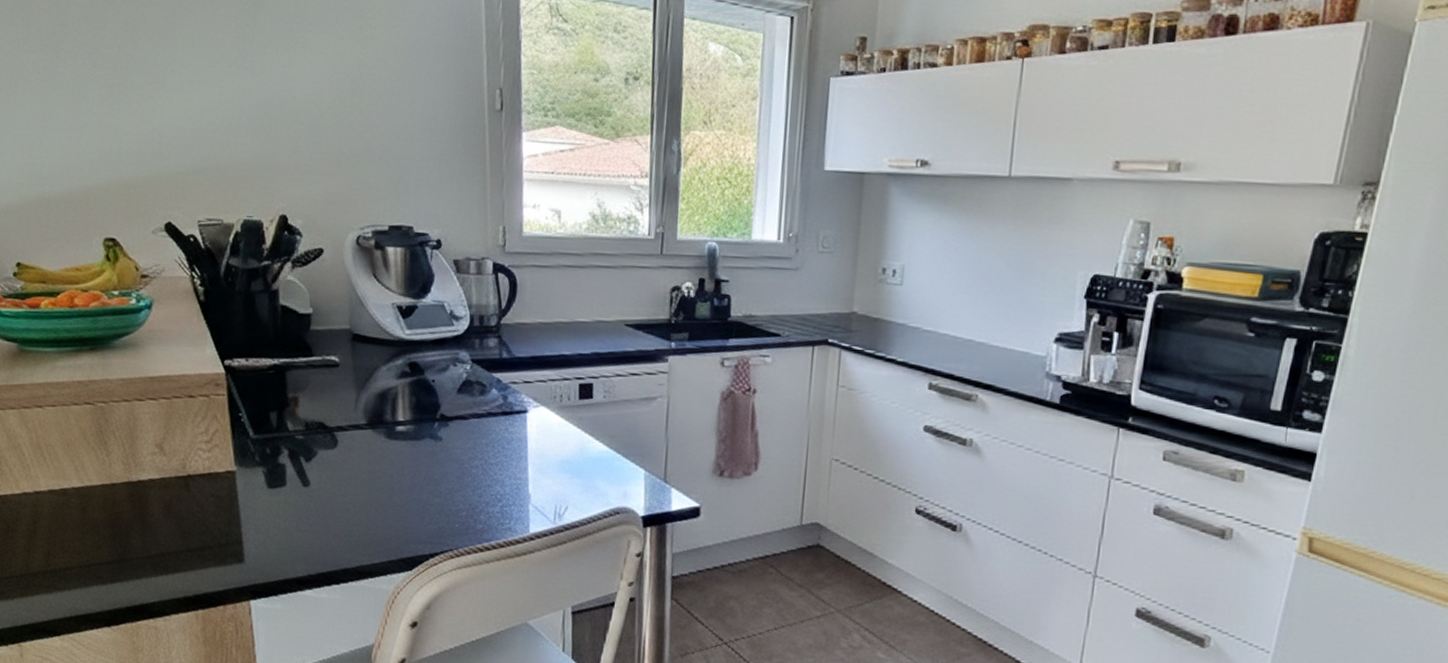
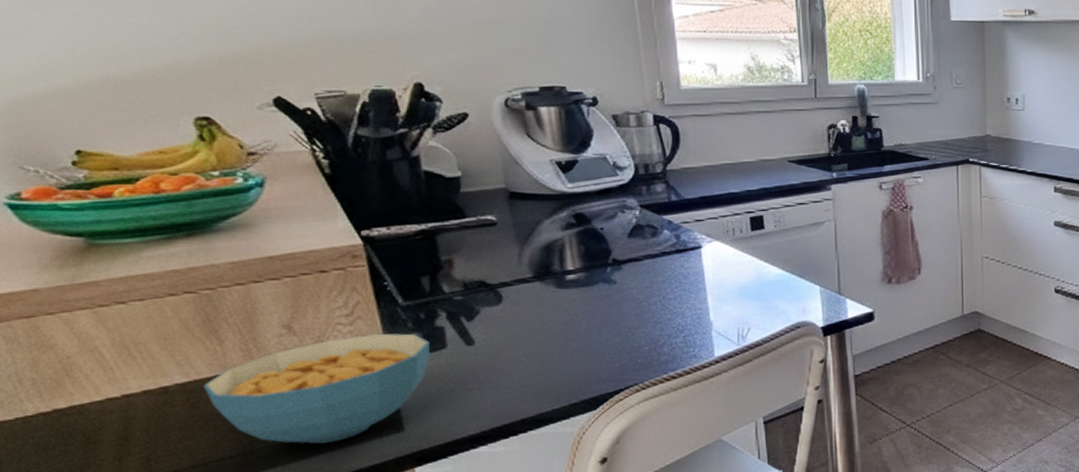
cereal bowl: none [93,463,272,564] -> present [204,333,430,444]

